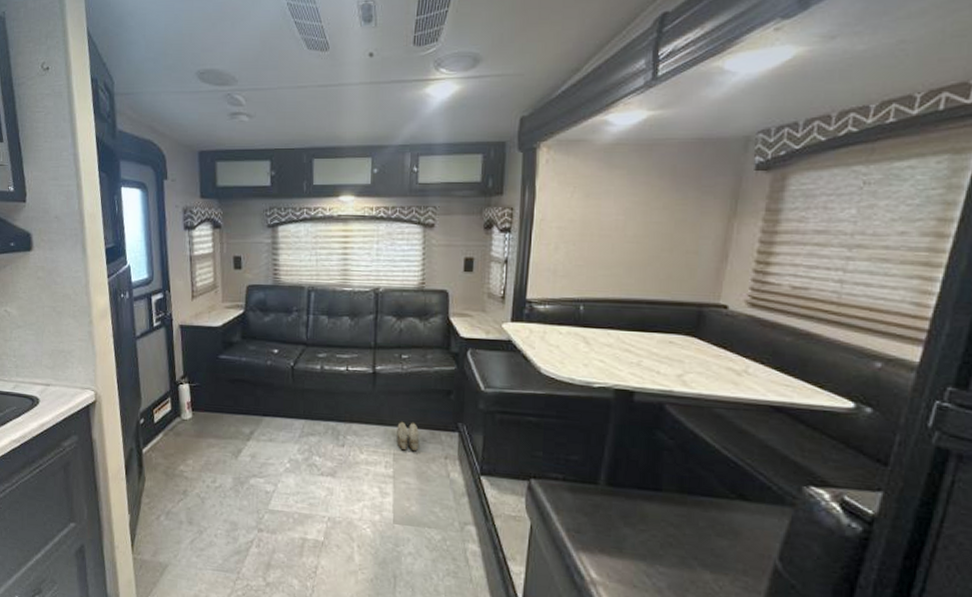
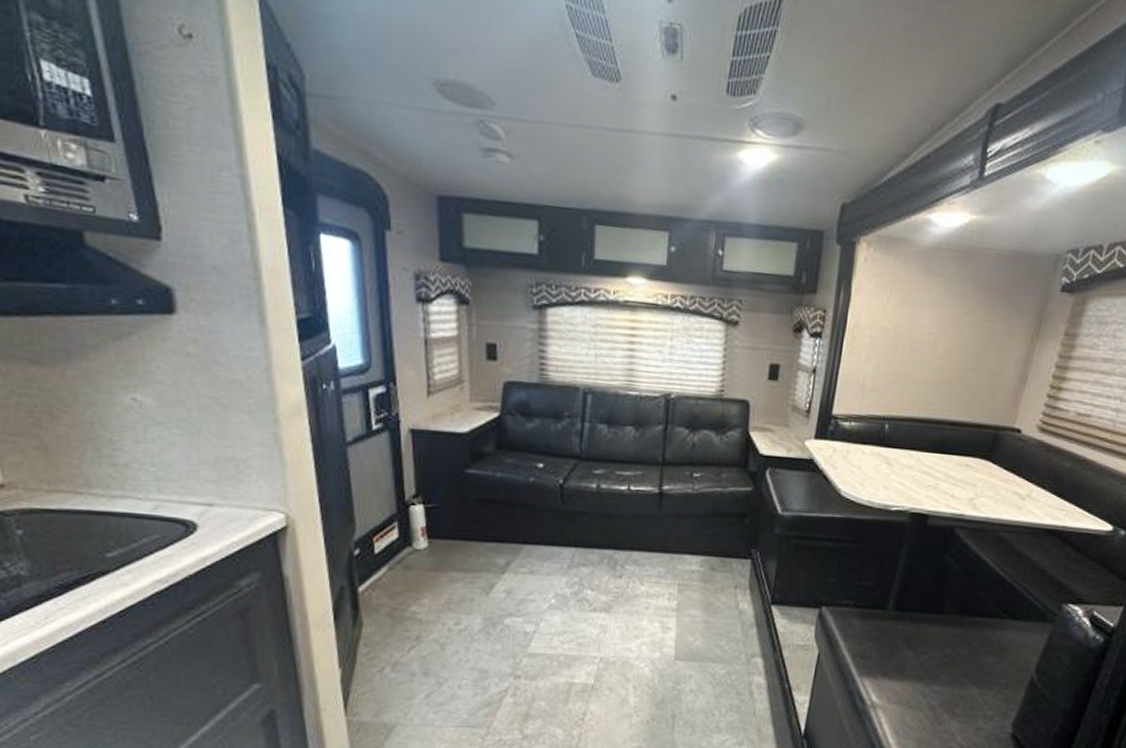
slippers: present [397,421,420,452] -> none [683,548,709,581]

